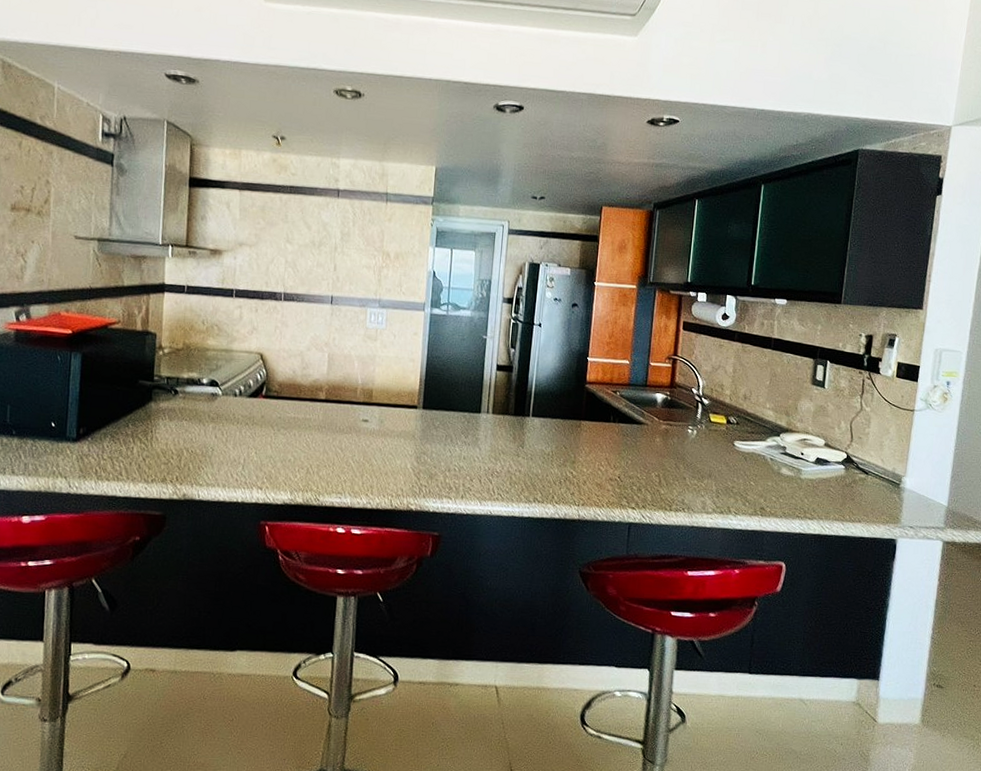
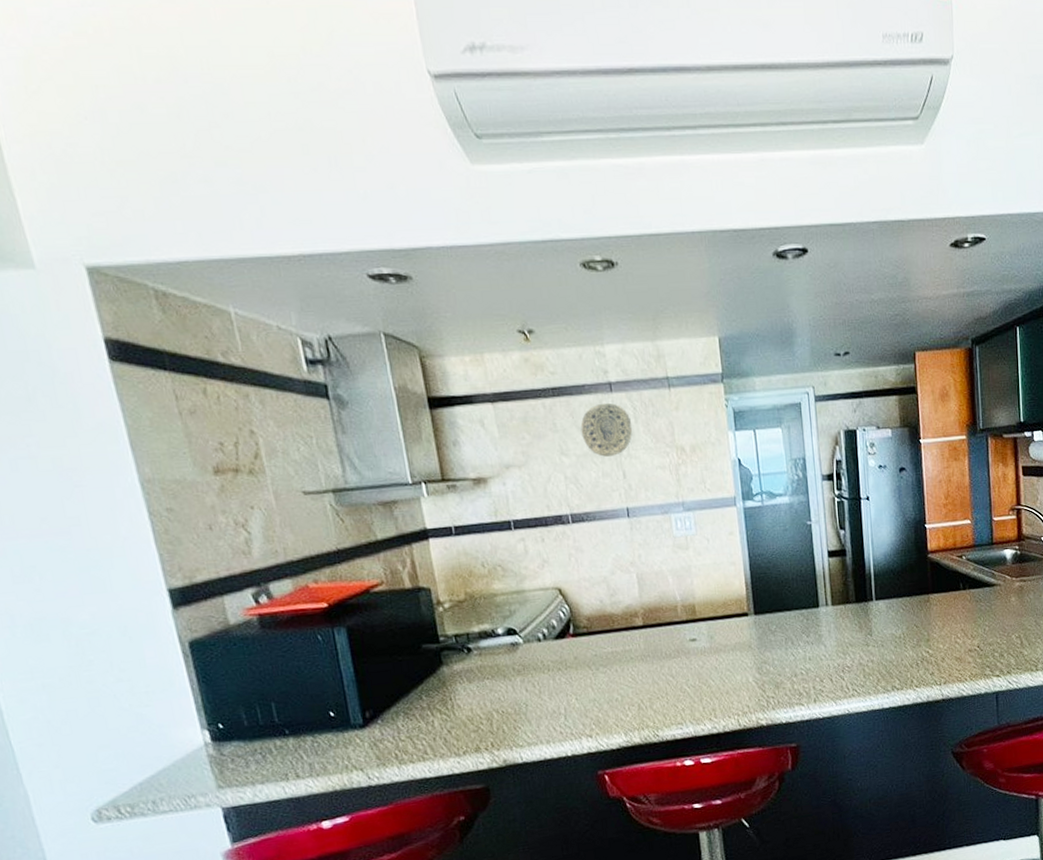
decorative plate: none [306,205,349,251] -> present [580,402,632,458]

